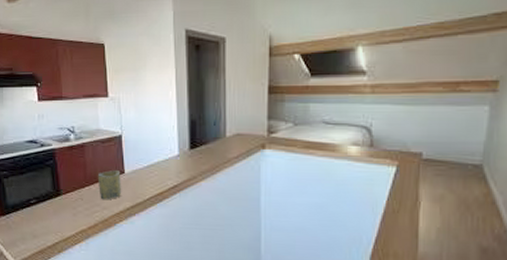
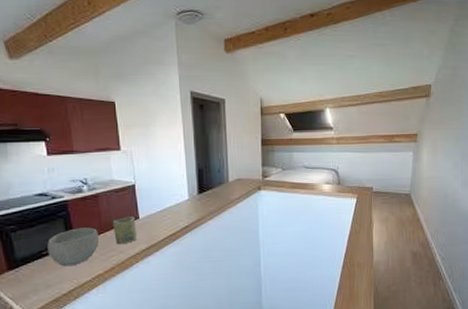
bowl: none [35,179,84,218] -> present [47,227,100,267]

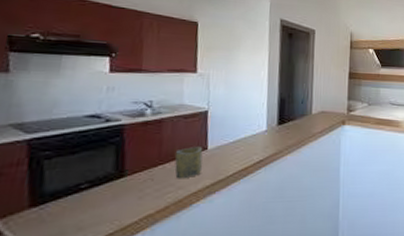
bowl: present [47,227,100,267] -> none [87,157,157,204]

